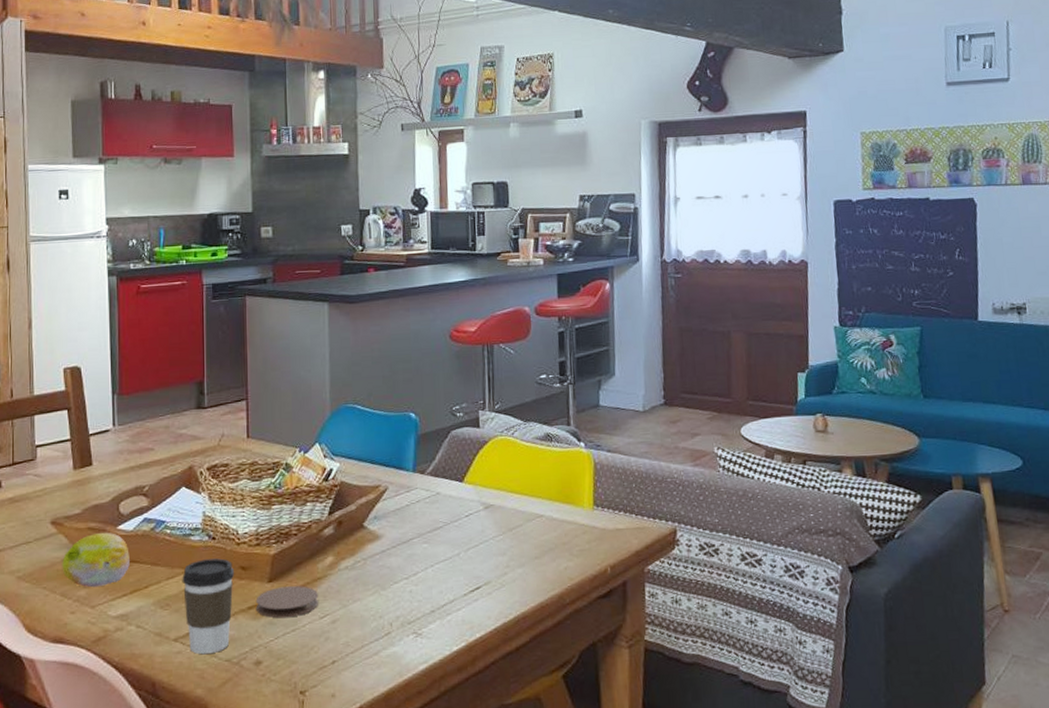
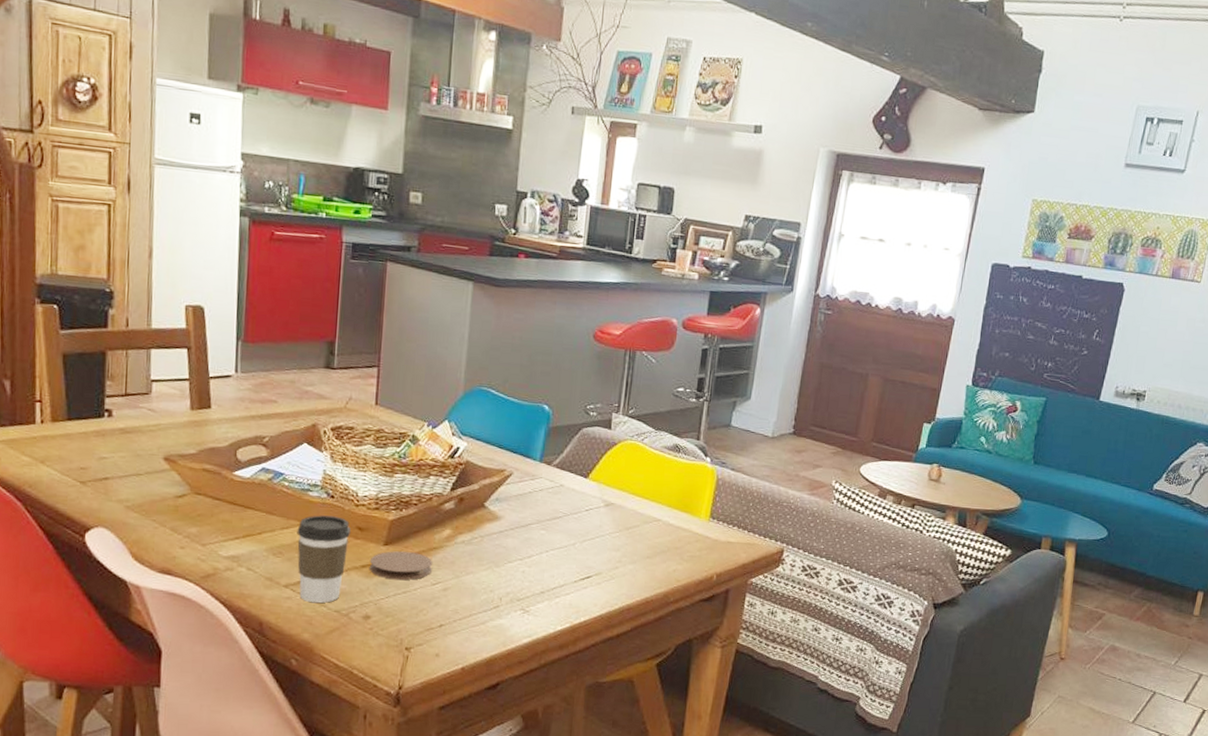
fruit: present [62,532,130,588] -> none [173,475,245,527]

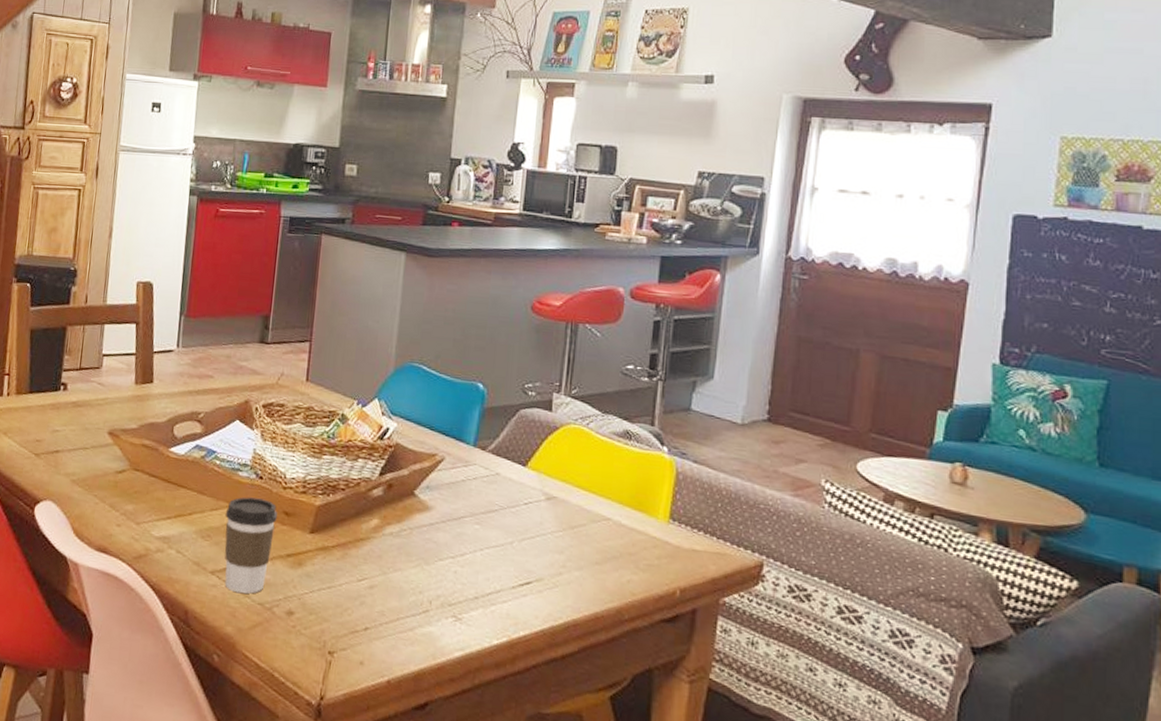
coaster: present [369,551,432,580] -> none [294,540,359,574]

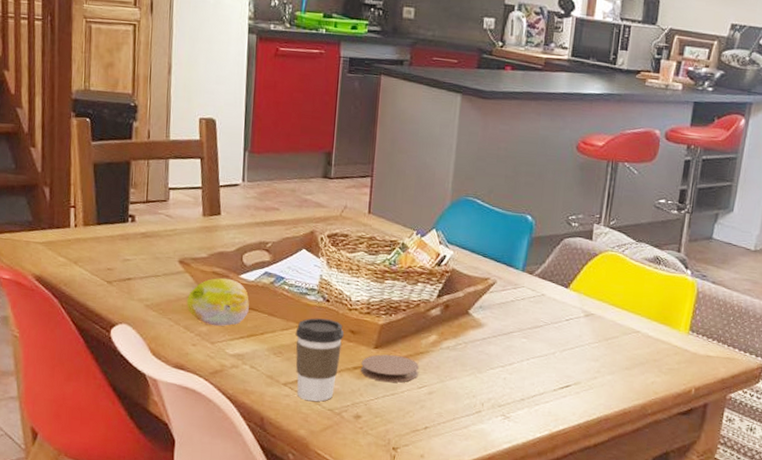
fruit: none [113,451,178,505] -> present [186,277,249,327]
coaster: none [294,540,359,574] -> present [360,354,419,383]

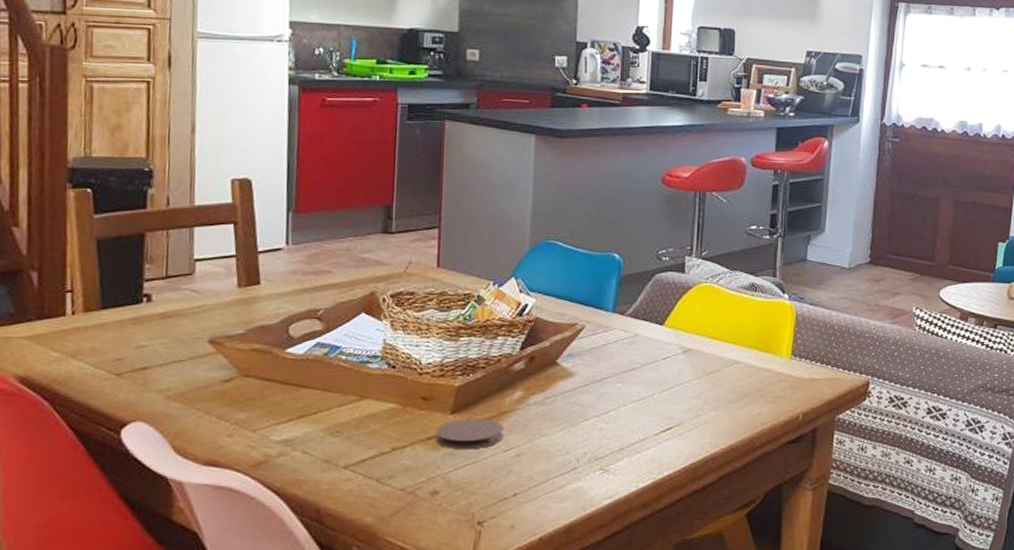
fruit: present [186,277,249,327] -> none [219,354,298,411]
coffee cup: present [295,318,344,402] -> none [356,387,414,483]

